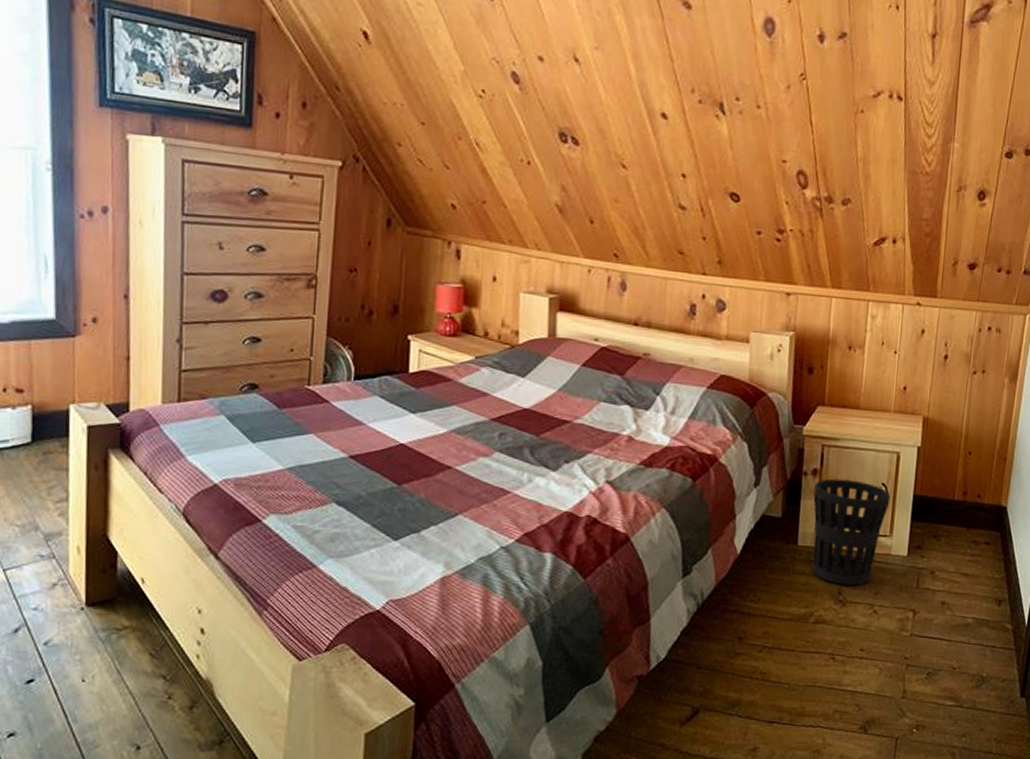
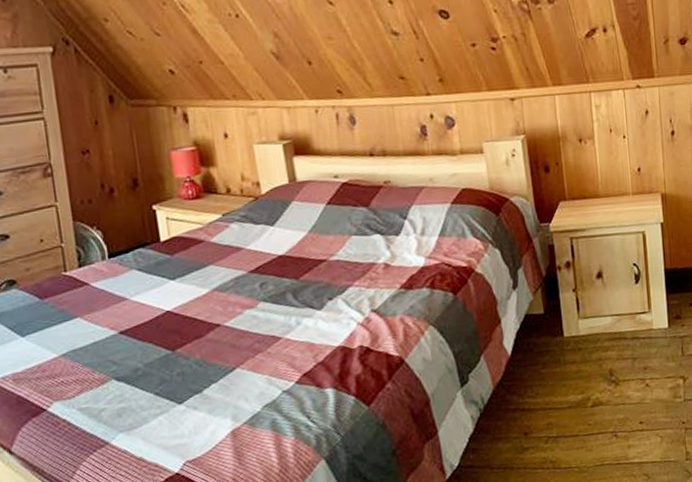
wastebasket: present [812,478,891,586] -> none [570,265,644,366]

